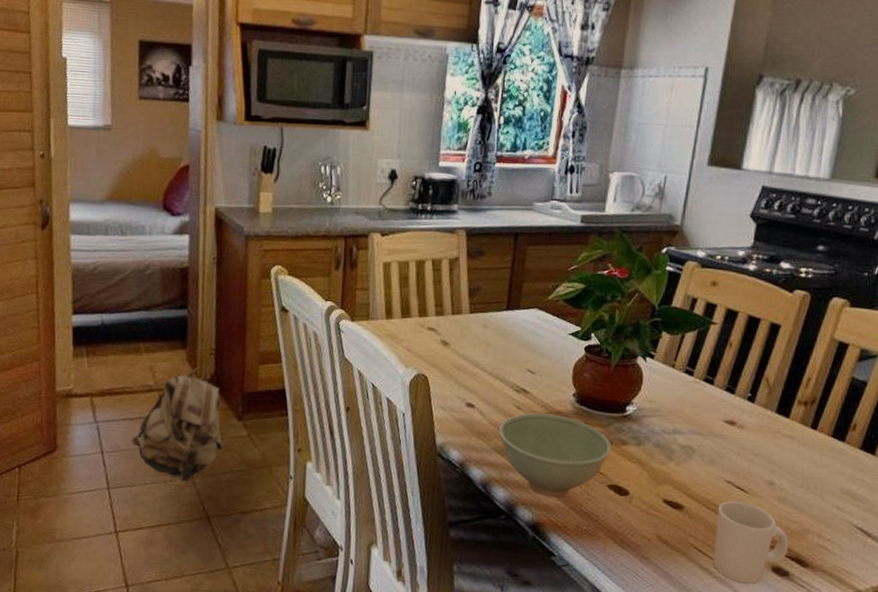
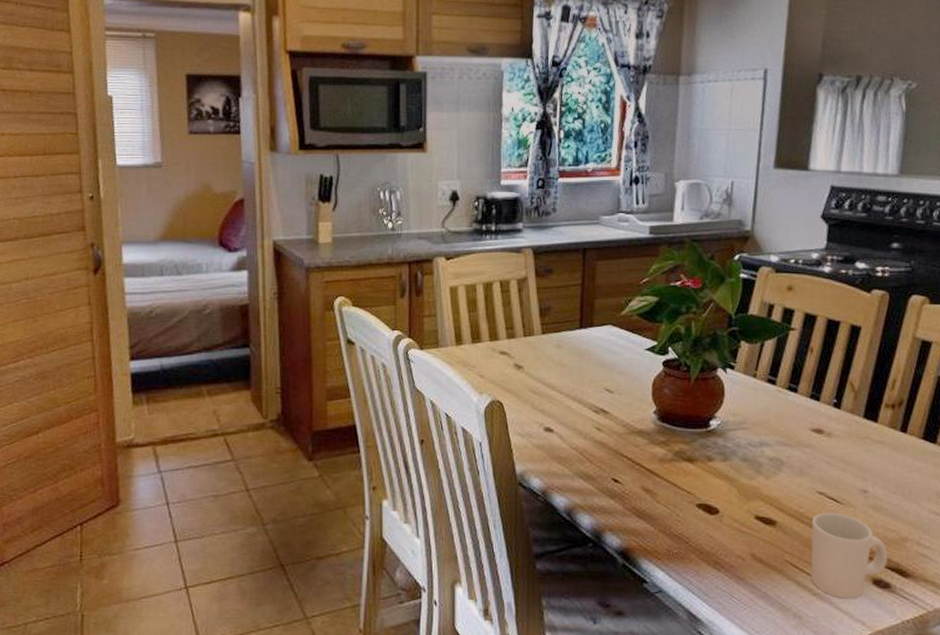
backpack: present [132,366,222,482] -> none [198,406,293,529]
bowl: present [499,413,611,498] -> none [581,434,697,521]

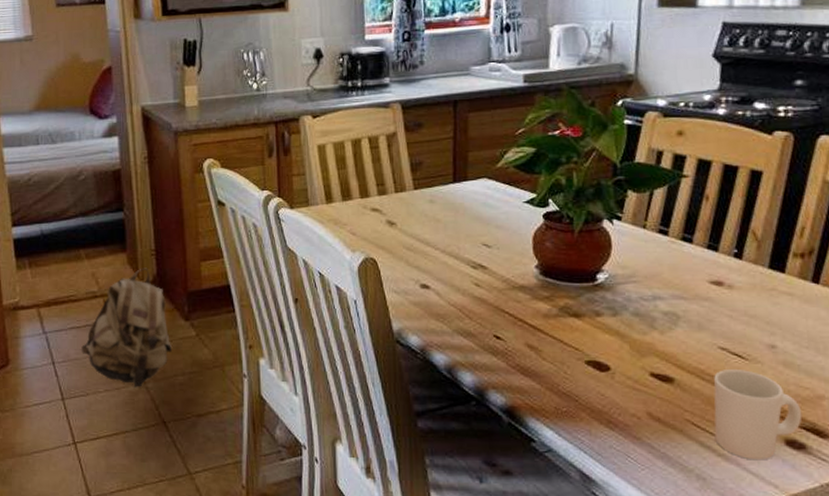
backpack: none [198,406,293,529] -> present [81,268,172,387]

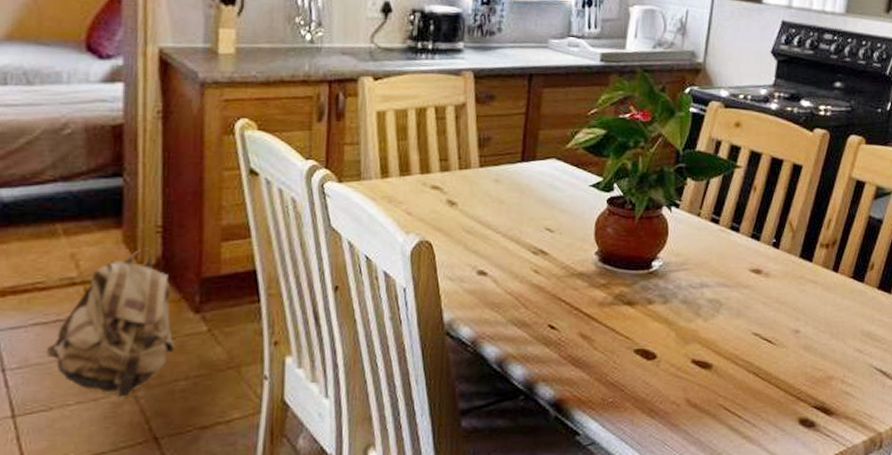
mug: present [713,370,803,461] -> none [742,354,815,440]

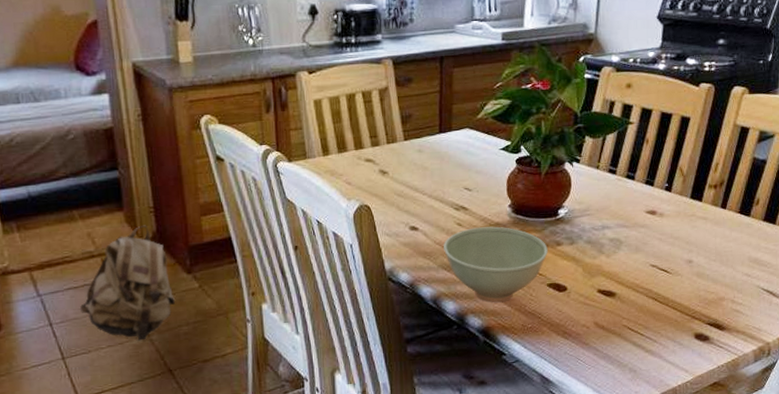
bowl: none [516,276,637,370] -> present [444,226,548,303]

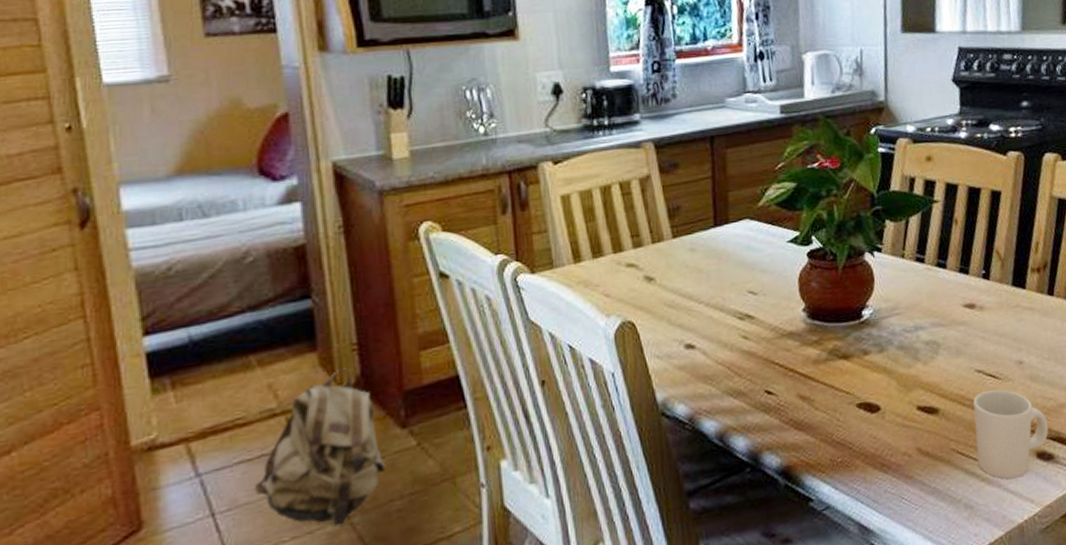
bowl: present [444,226,548,303] -> none [727,336,854,434]
mug: none [644,282,708,353] -> present [973,389,1049,479]

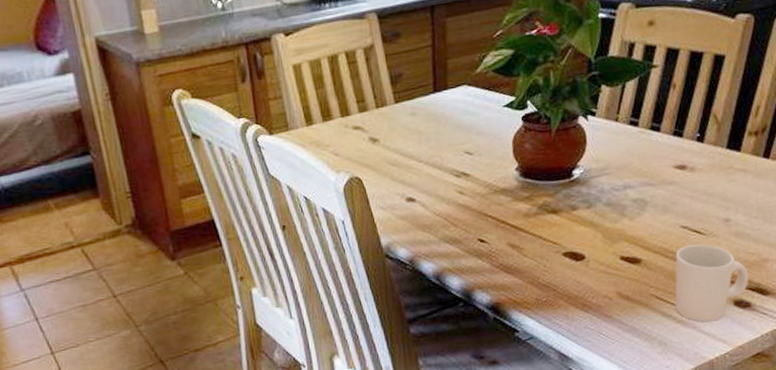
backpack: present [255,367,385,527] -> none [64,211,161,332]

